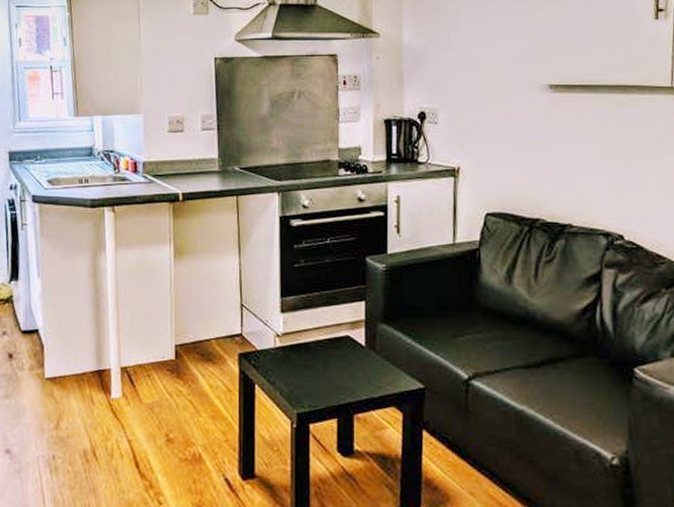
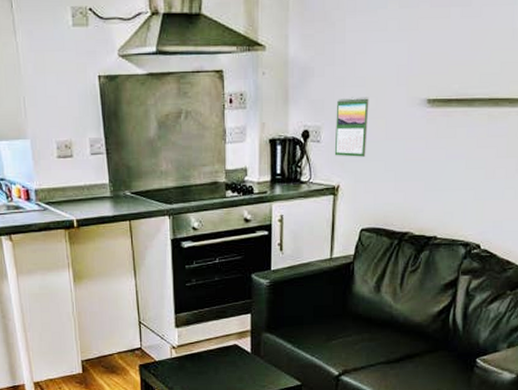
calendar: none [453,81,488,139] -> present [334,97,369,157]

